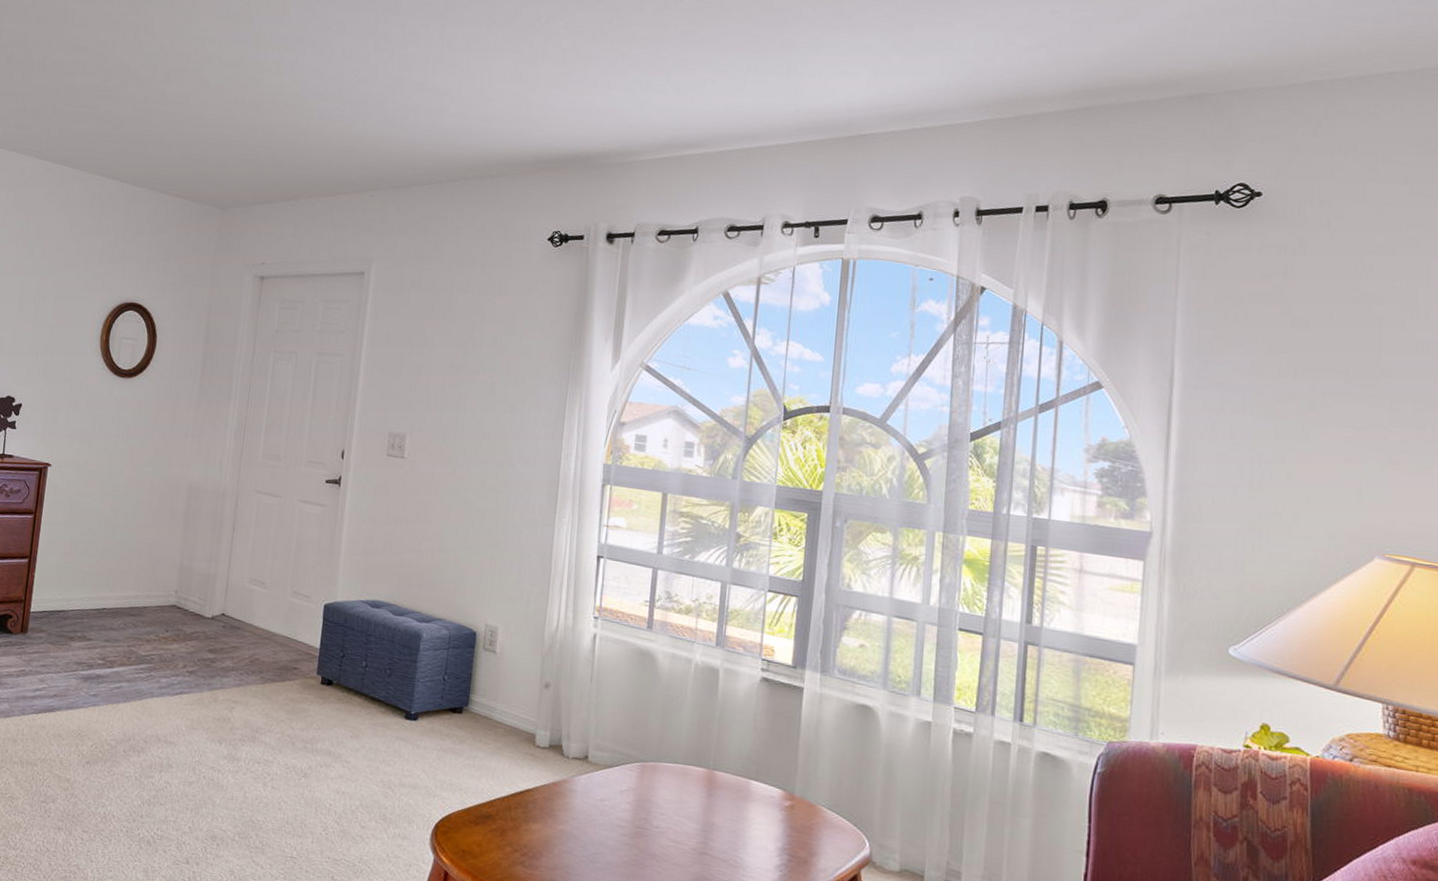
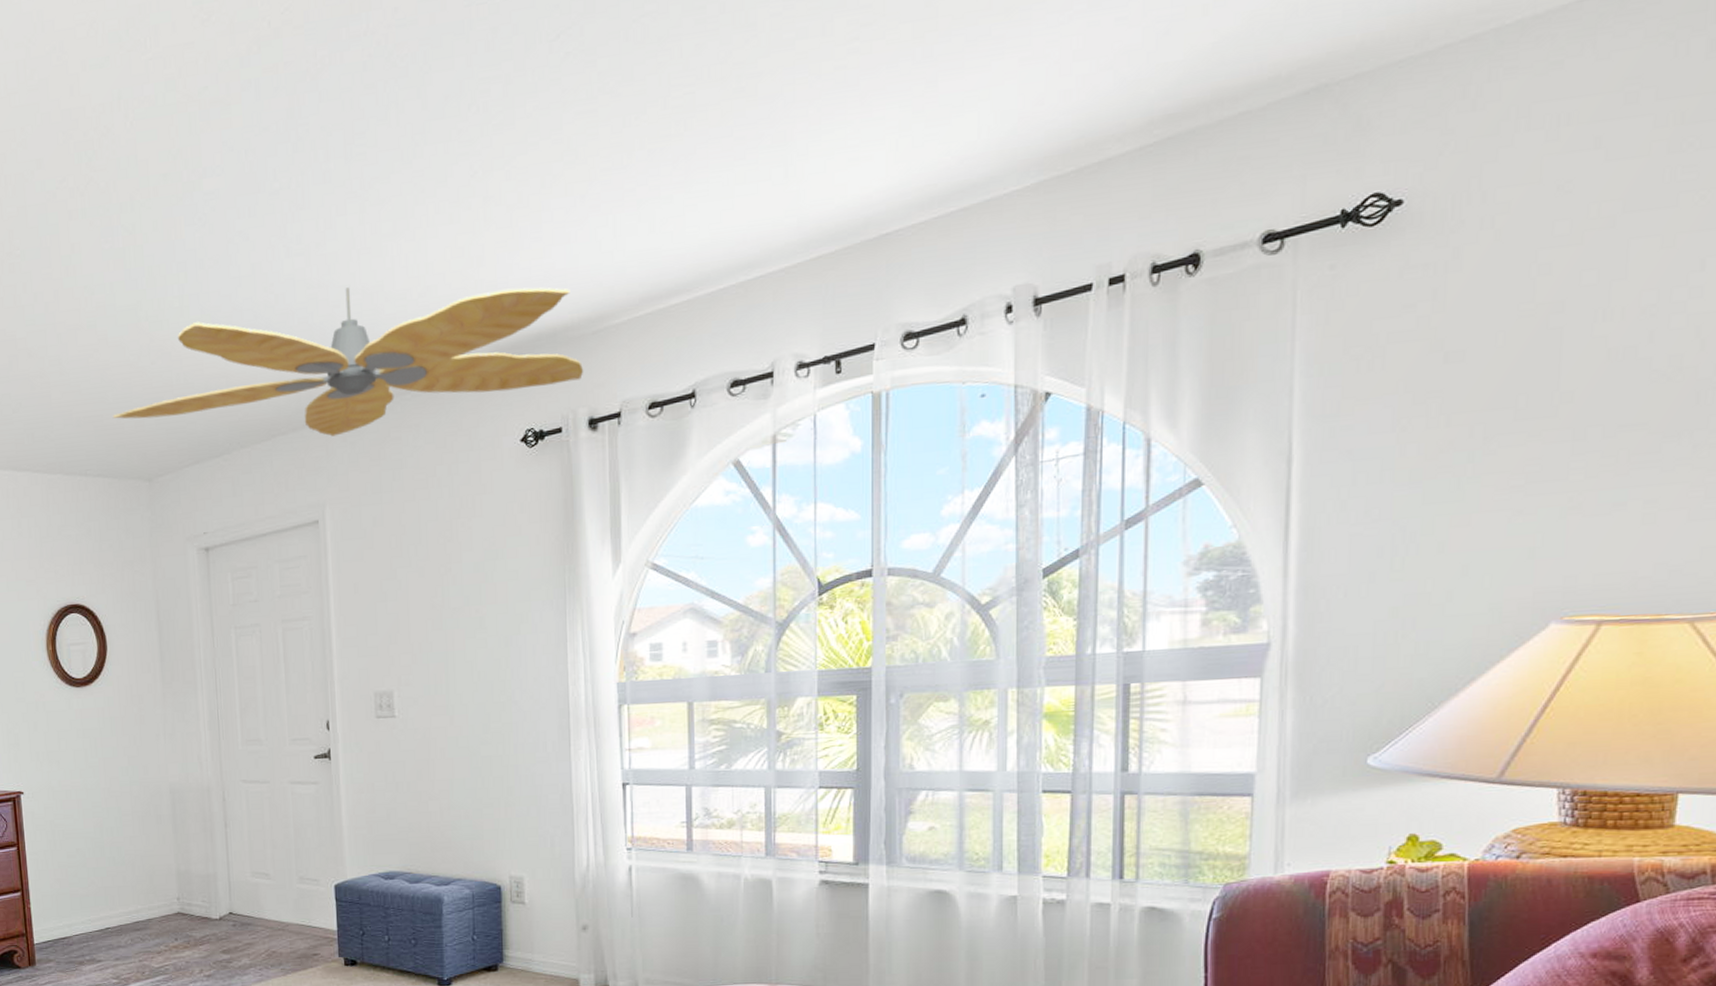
ceiling fan: none [200,85,609,204] -> present [112,287,584,437]

